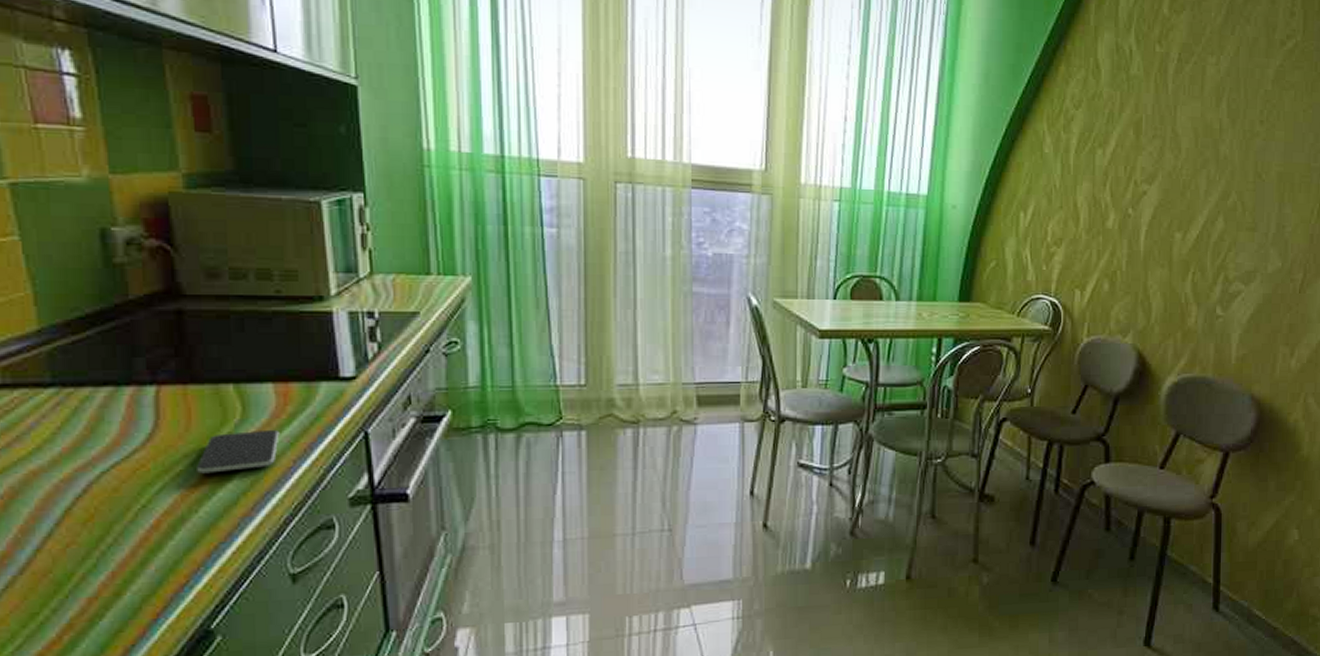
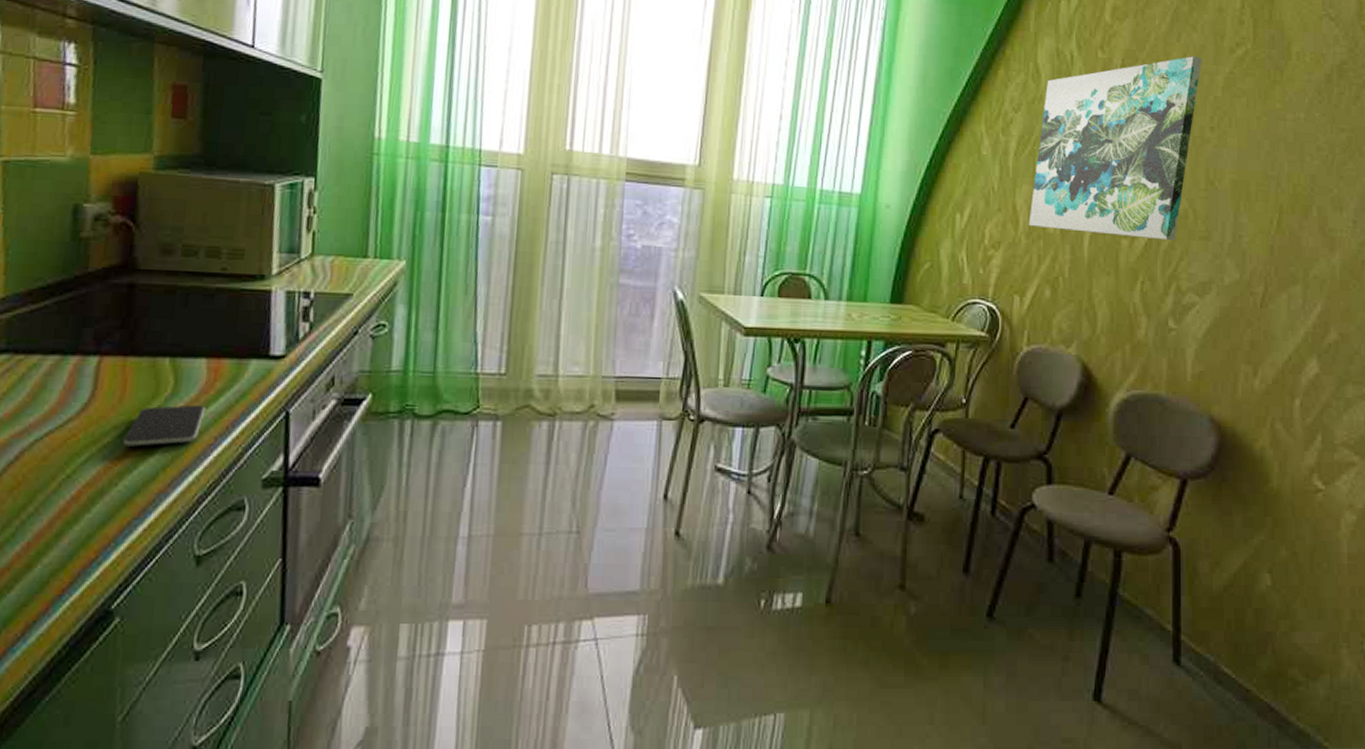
wall art: none [1089,49,1255,233] -> present [1028,56,1203,241]

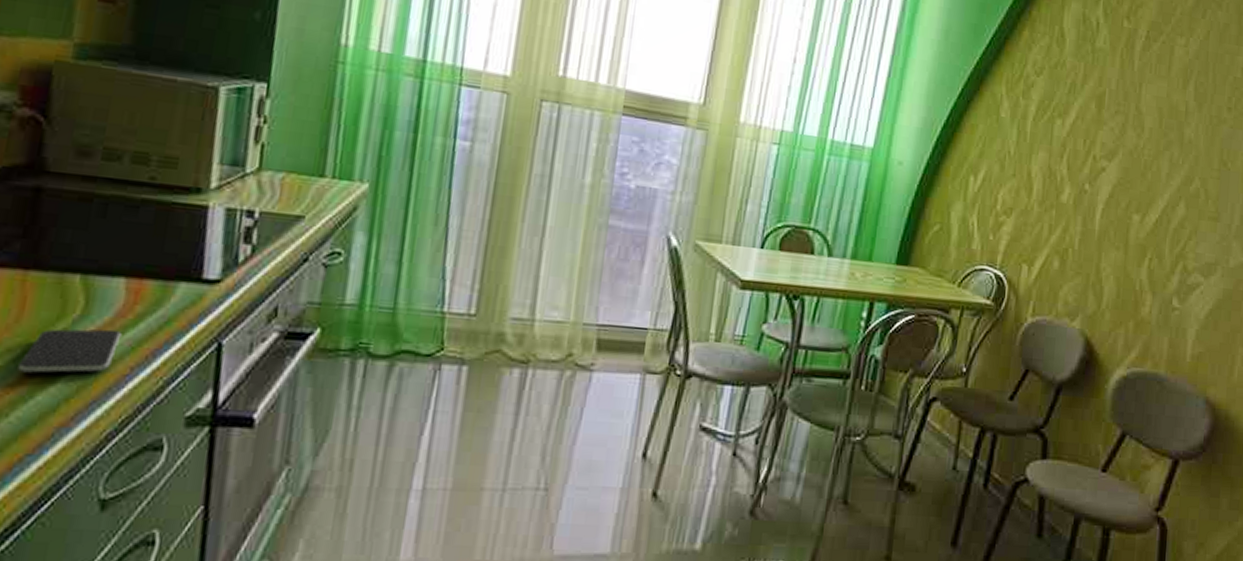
wall art: present [1028,56,1203,241] -> none [1042,34,1225,220]

